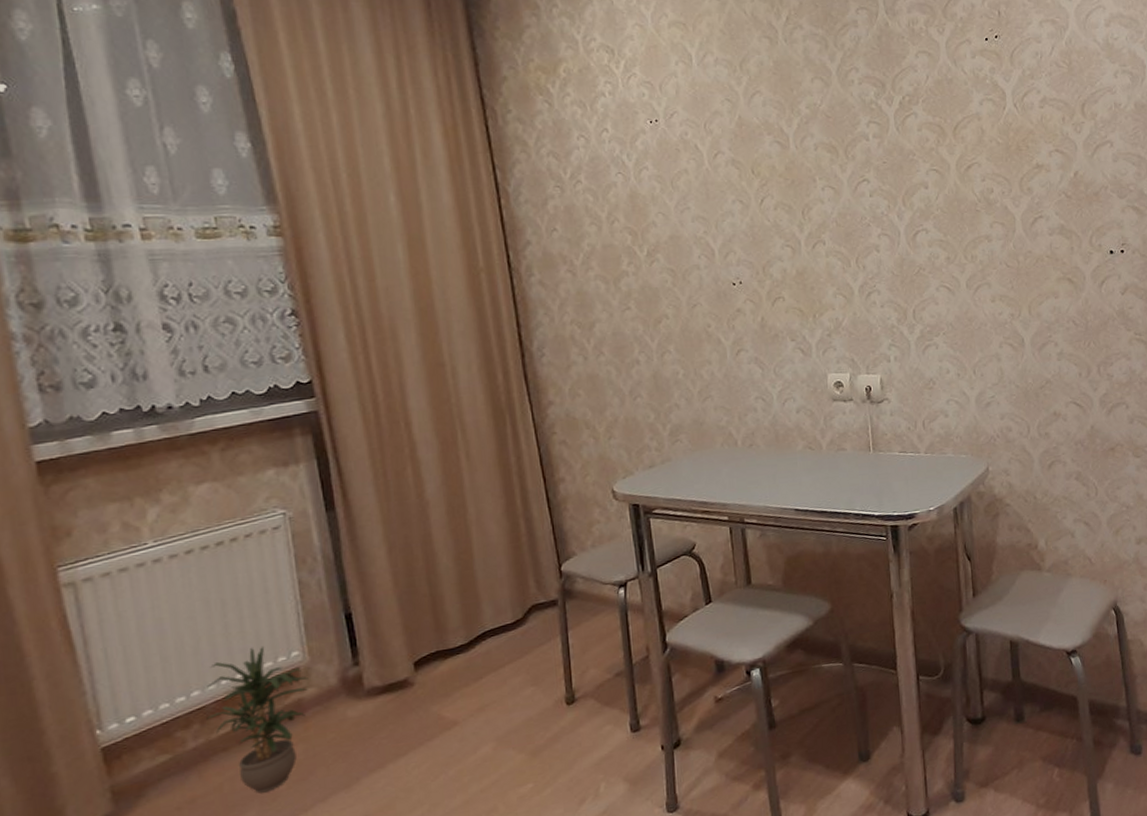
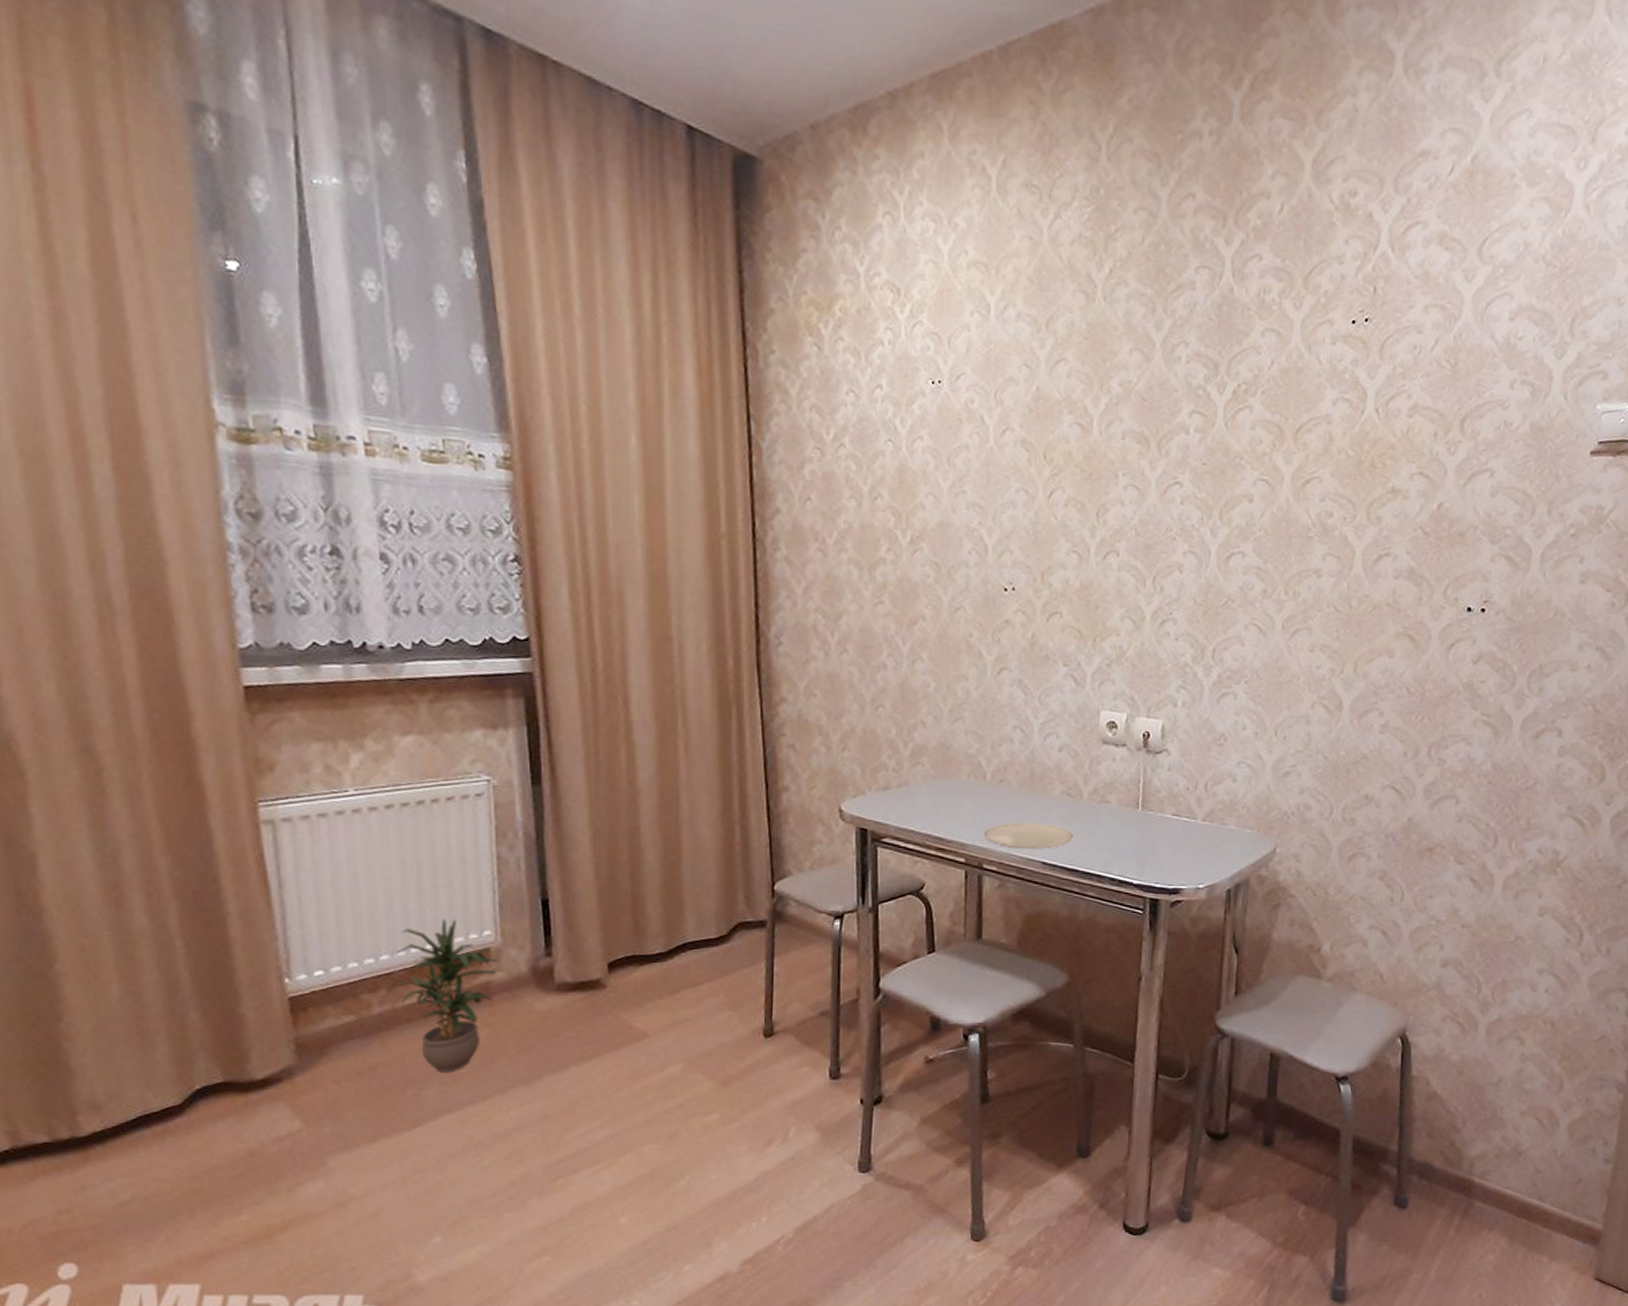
plate: none [741,475,819,501] -> present [983,822,1074,850]

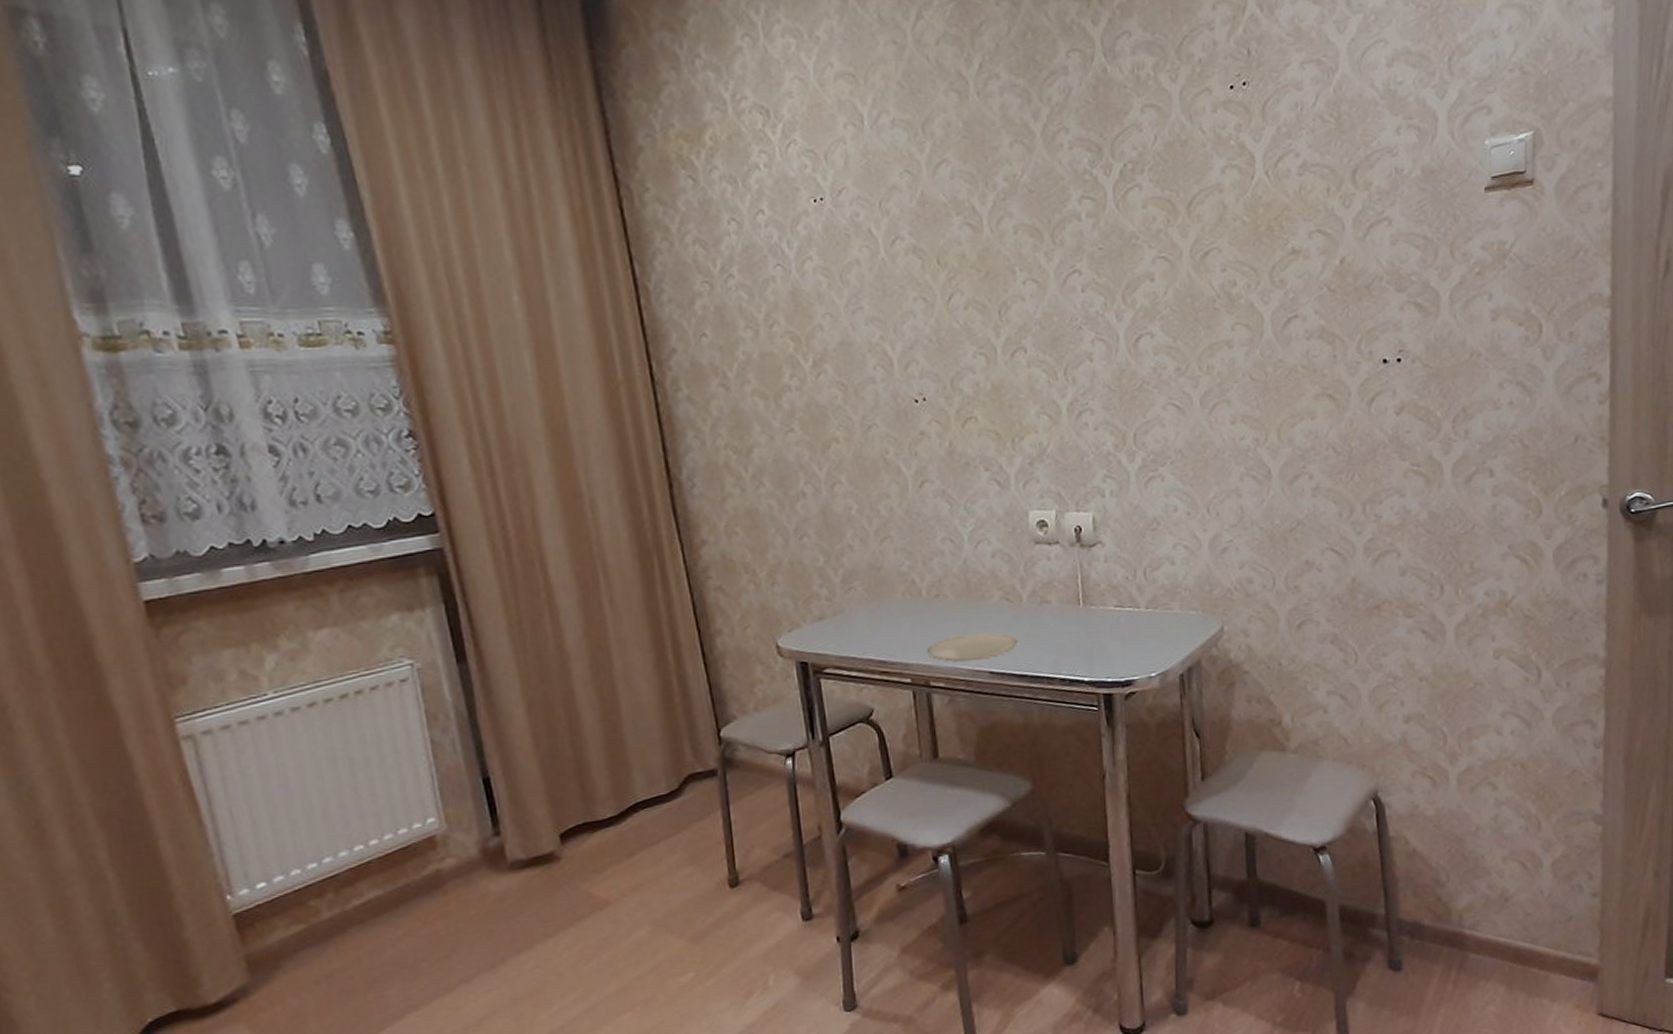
potted plant: present [393,918,499,1073] -> none [337,810,447,970]

